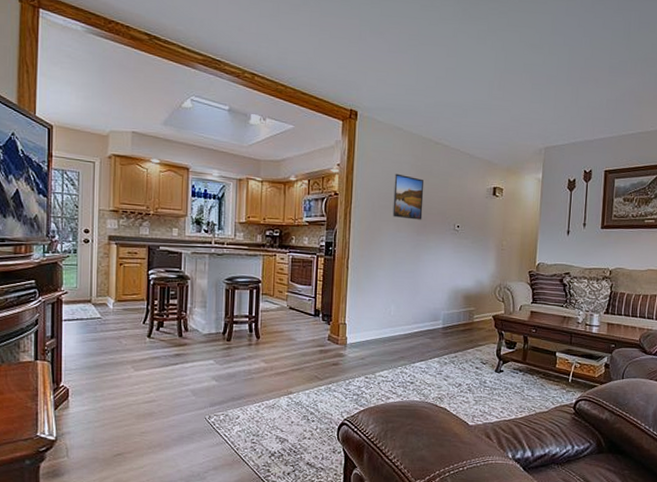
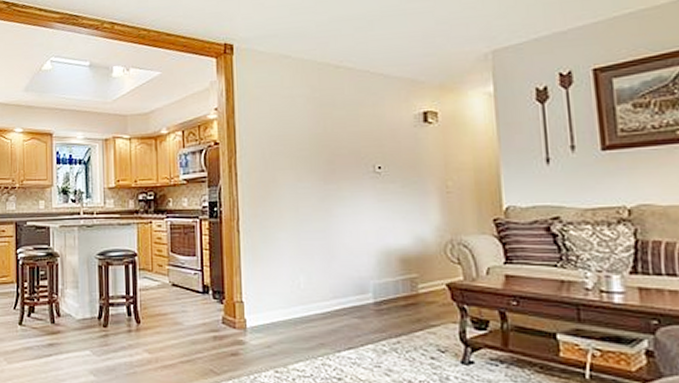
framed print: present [392,173,425,220] -> none [287,110,329,165]

